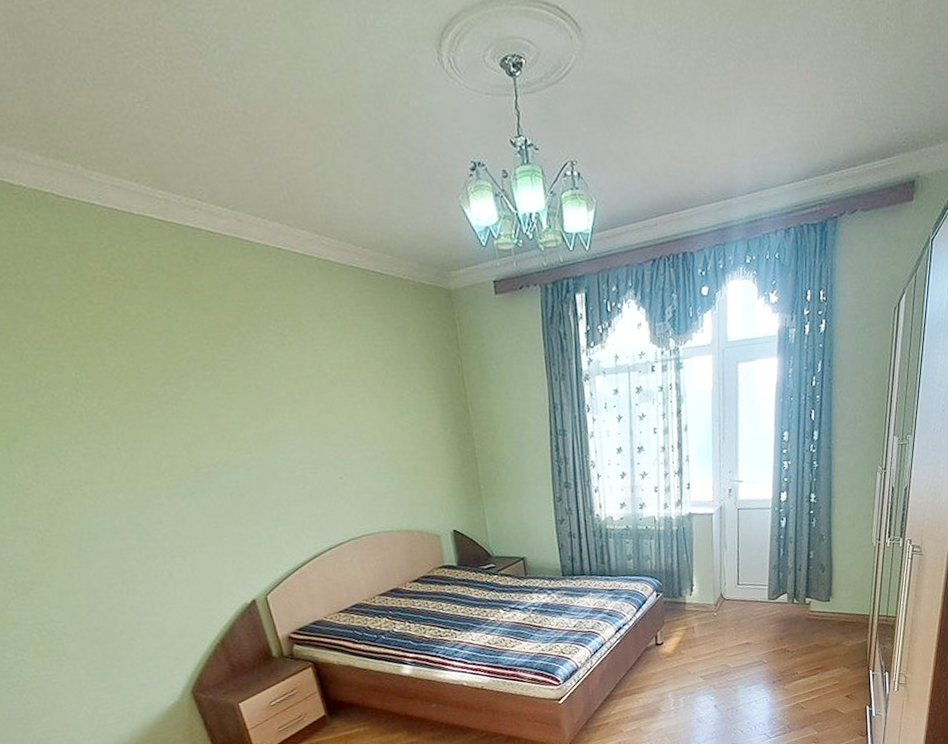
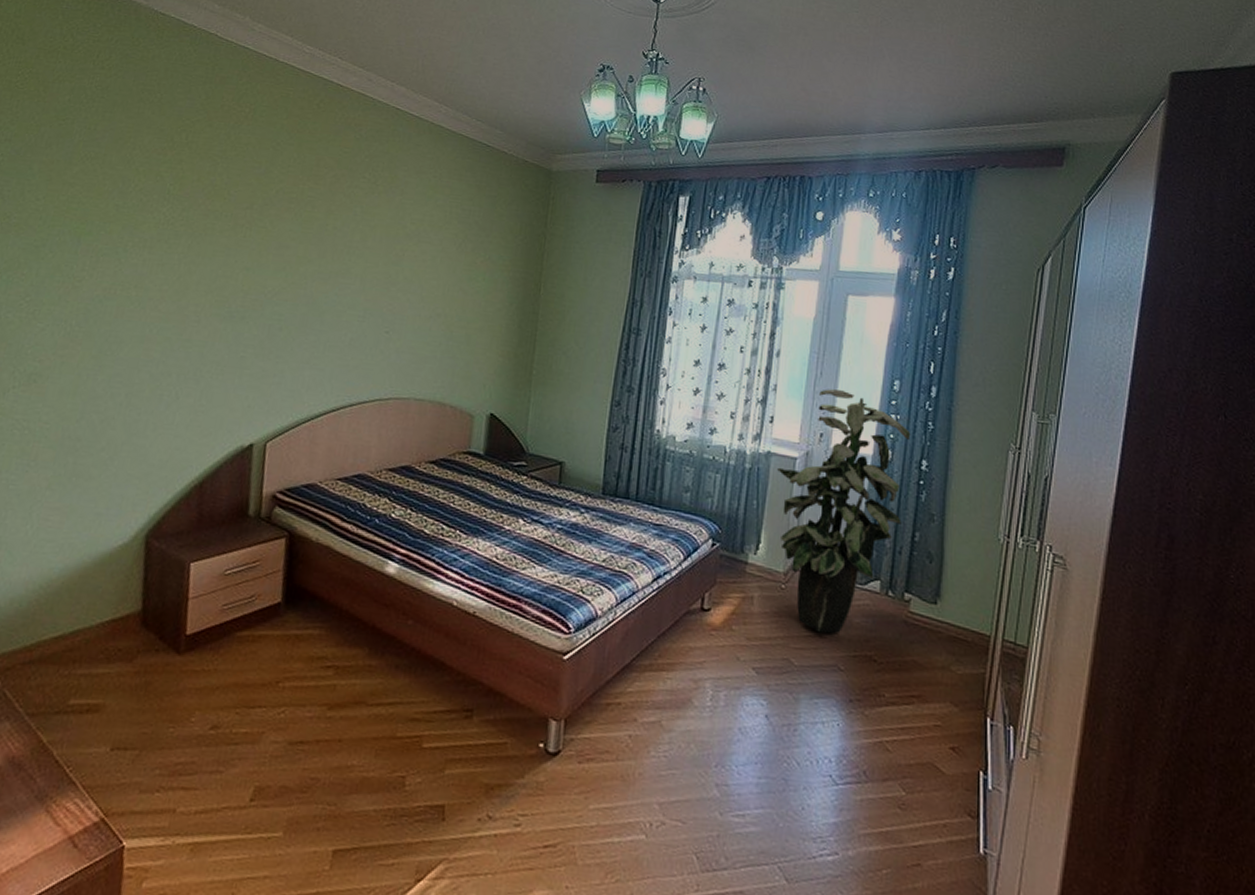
indoor plant: none [699,449,801,641] -> present [777,389,911,634]

